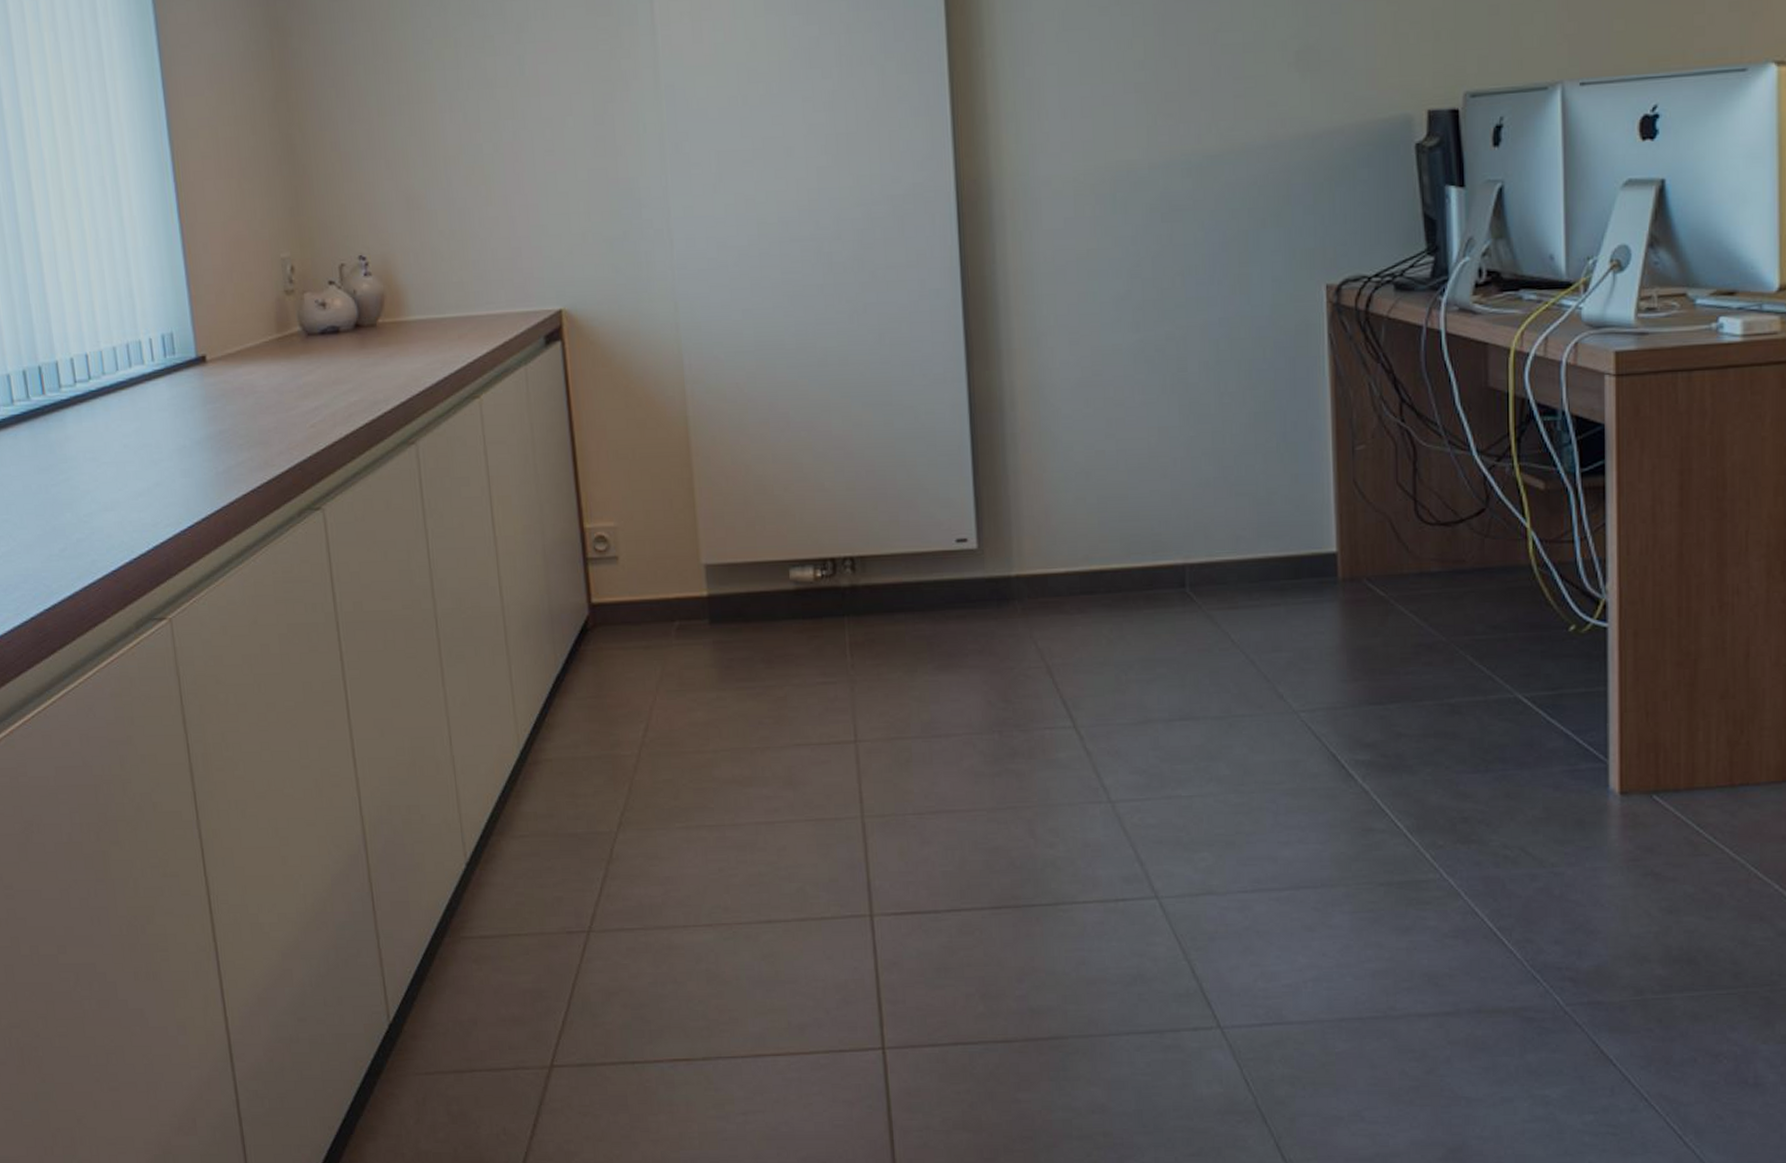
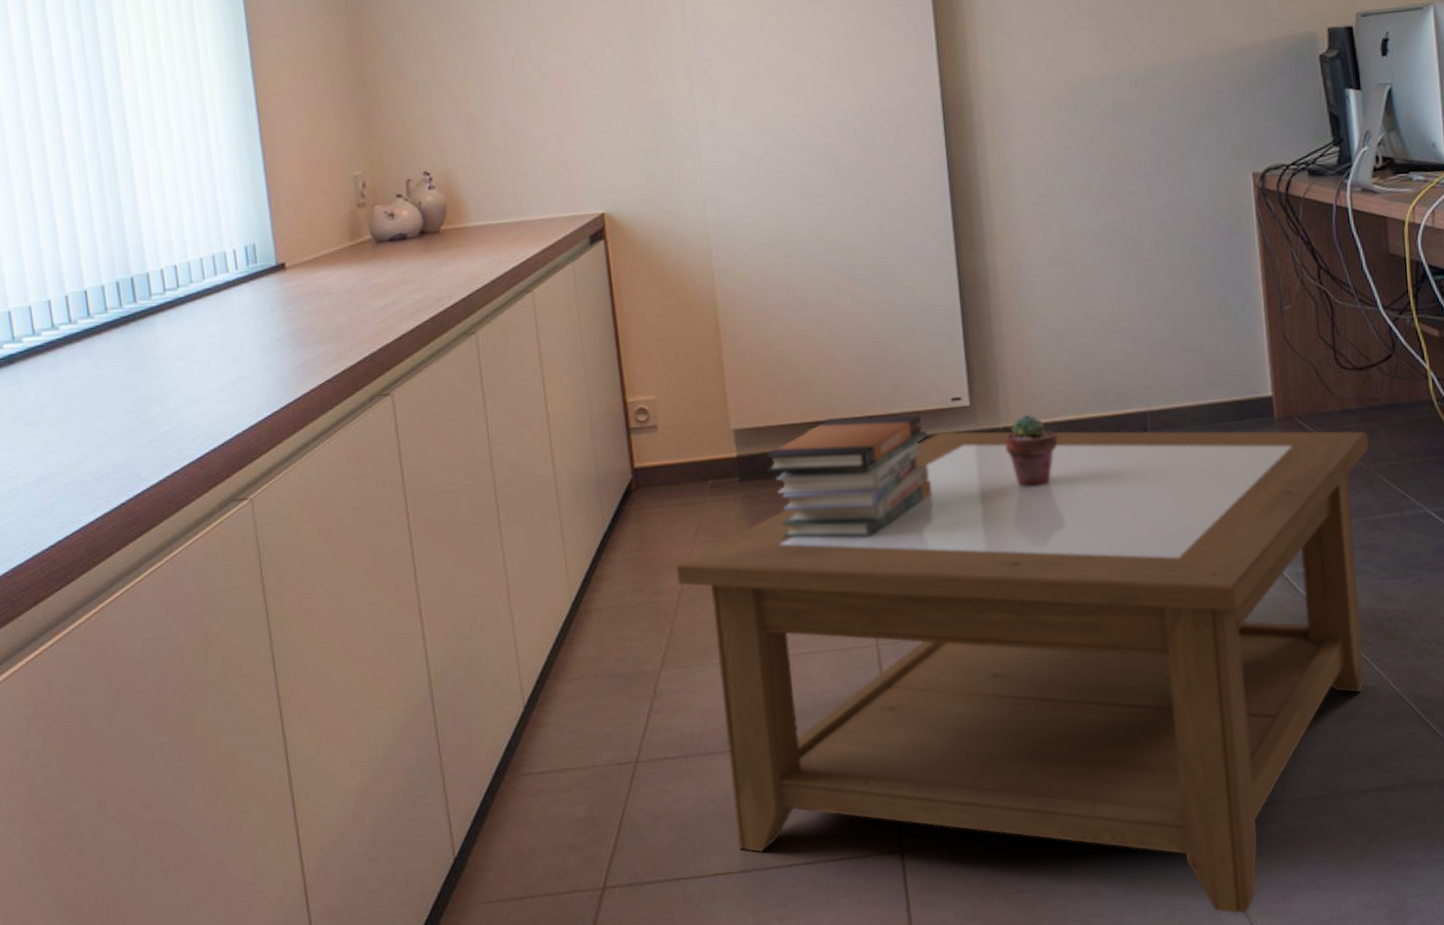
coffee table: none [637,577,1450,1144] -> present [676,431,1369,914]
book stack: none [740,556,929,696] -> present [765,415,931,538]
potted succulent: none [1017,562,1079,646] -> present [1005,415,1058,487]

